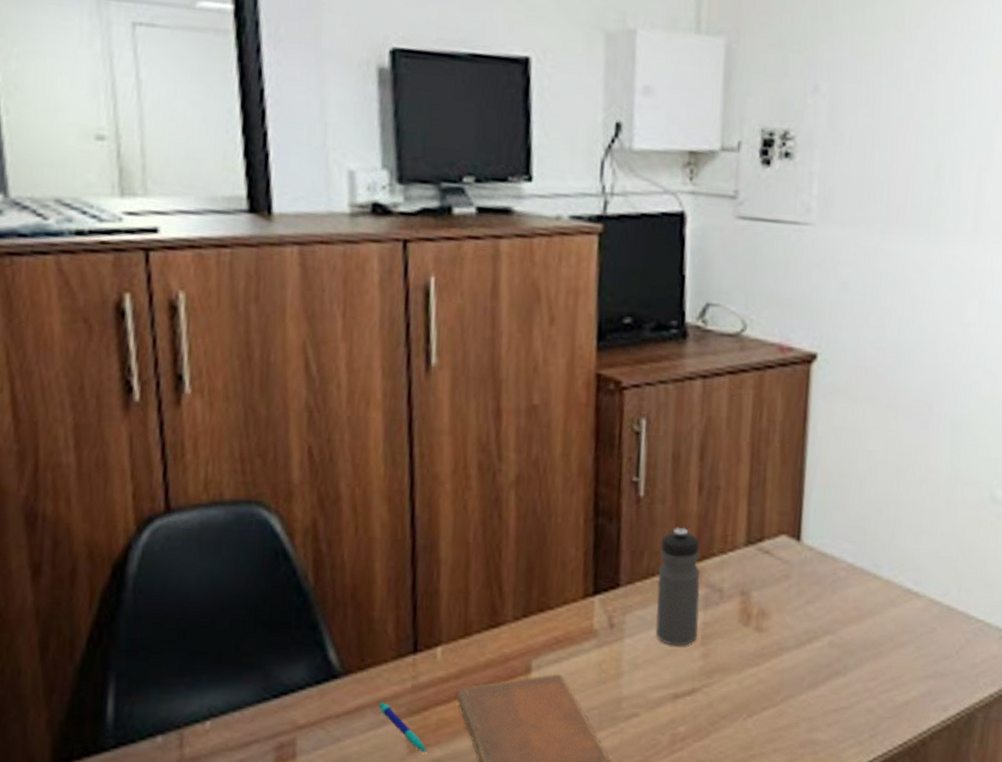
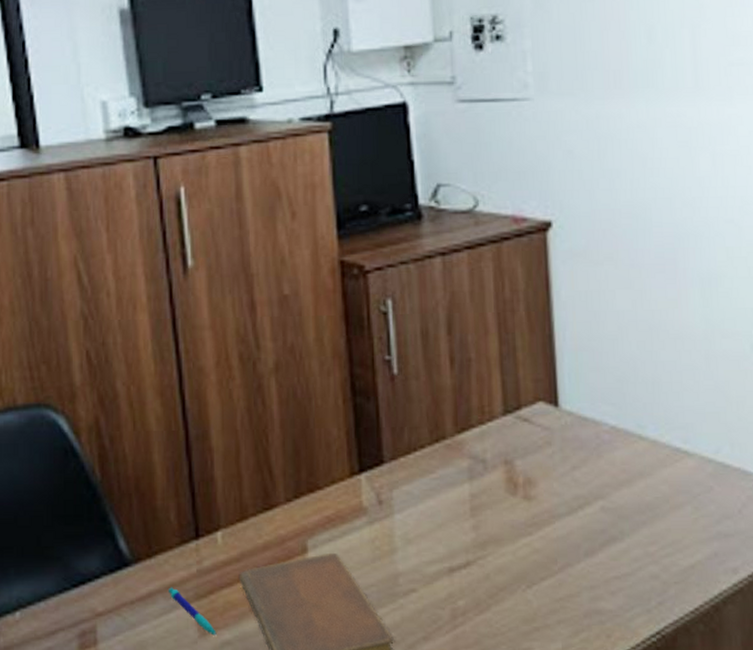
water bottle: present [655,527,700,646] -> none [419,401,467,519]

